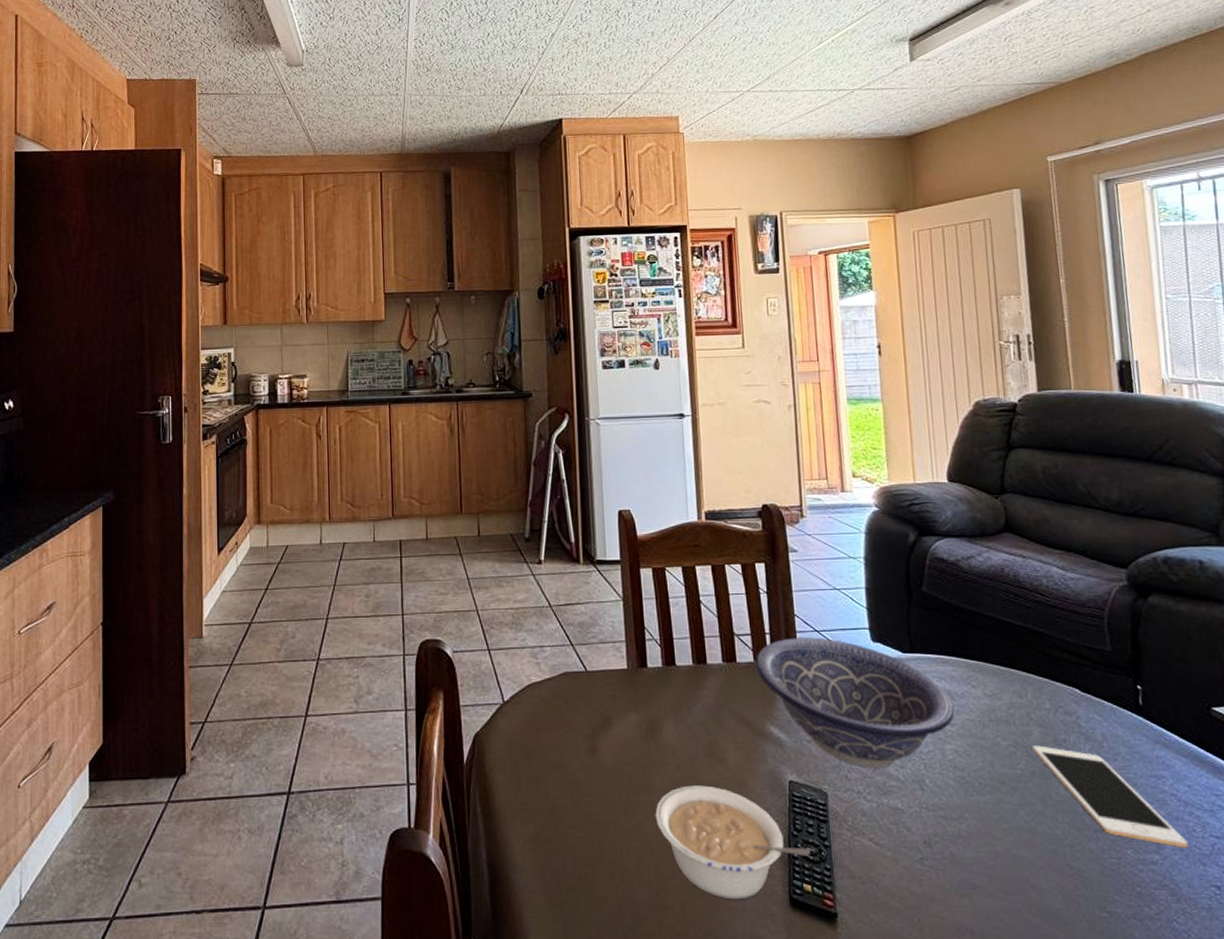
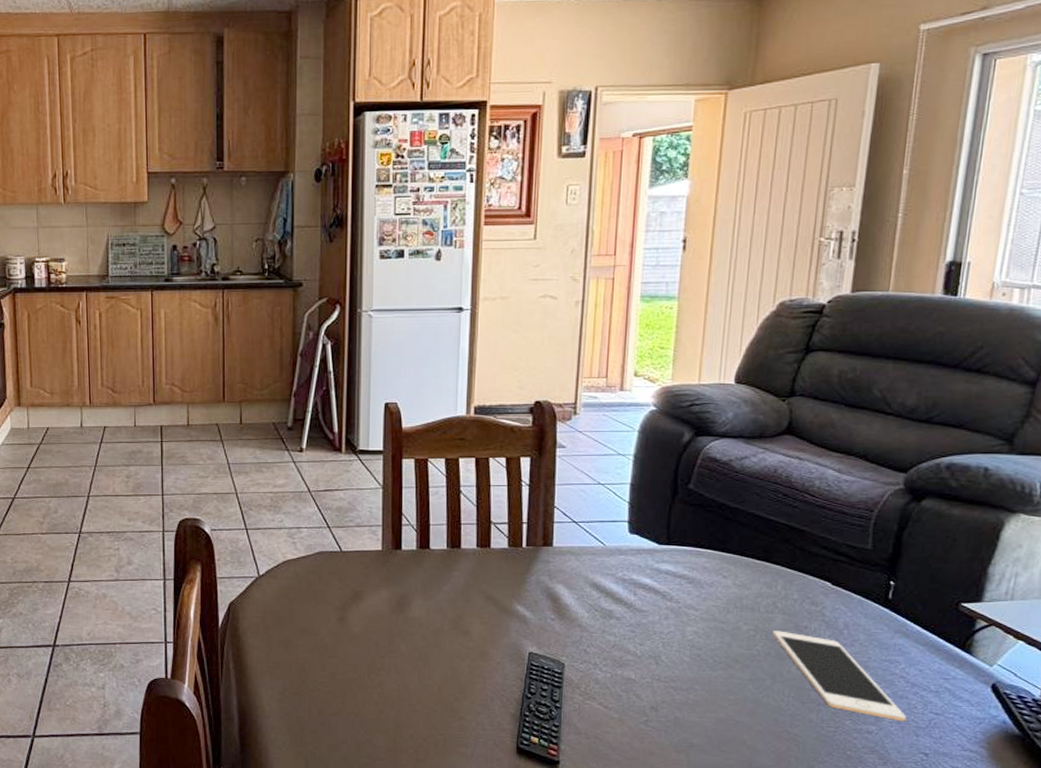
legume: present [655,785,811,900] -> none [398,653,543,747]
decorative bowl: present [755,637,955,768] -> none [509,527,702,644]

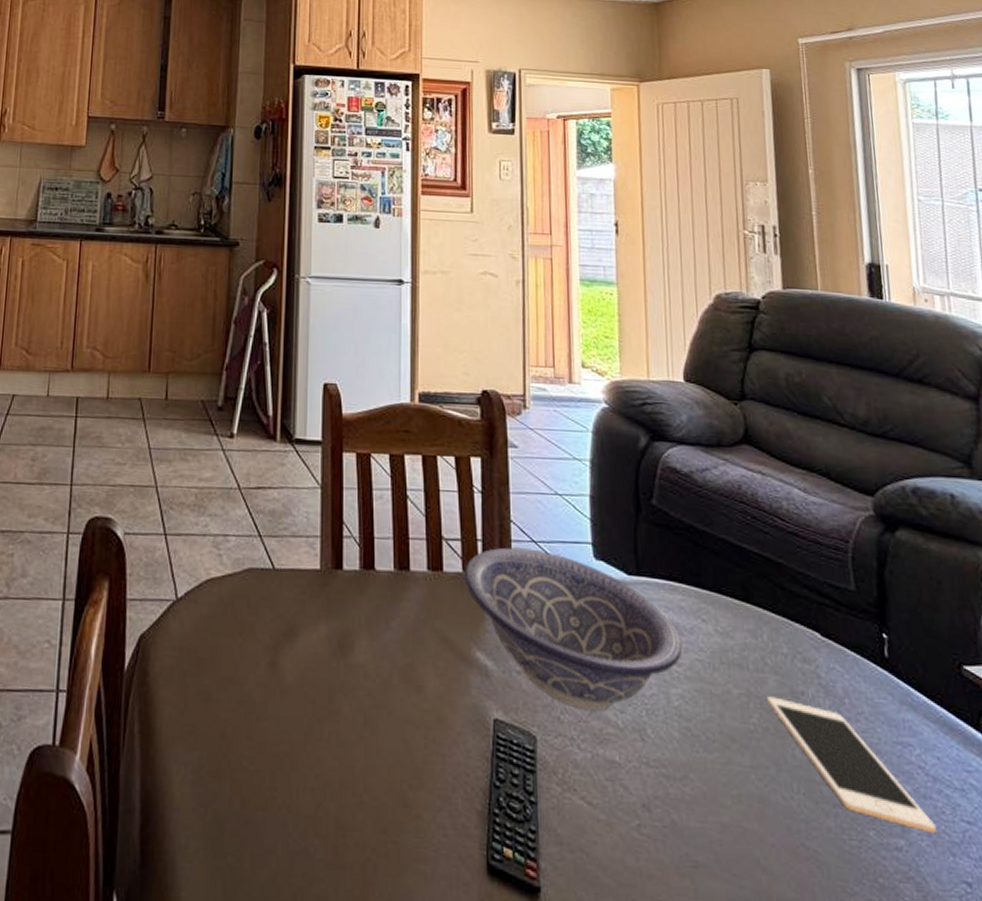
decorative bowl: none [509,527,702,644] -> present [464,547,683,711]

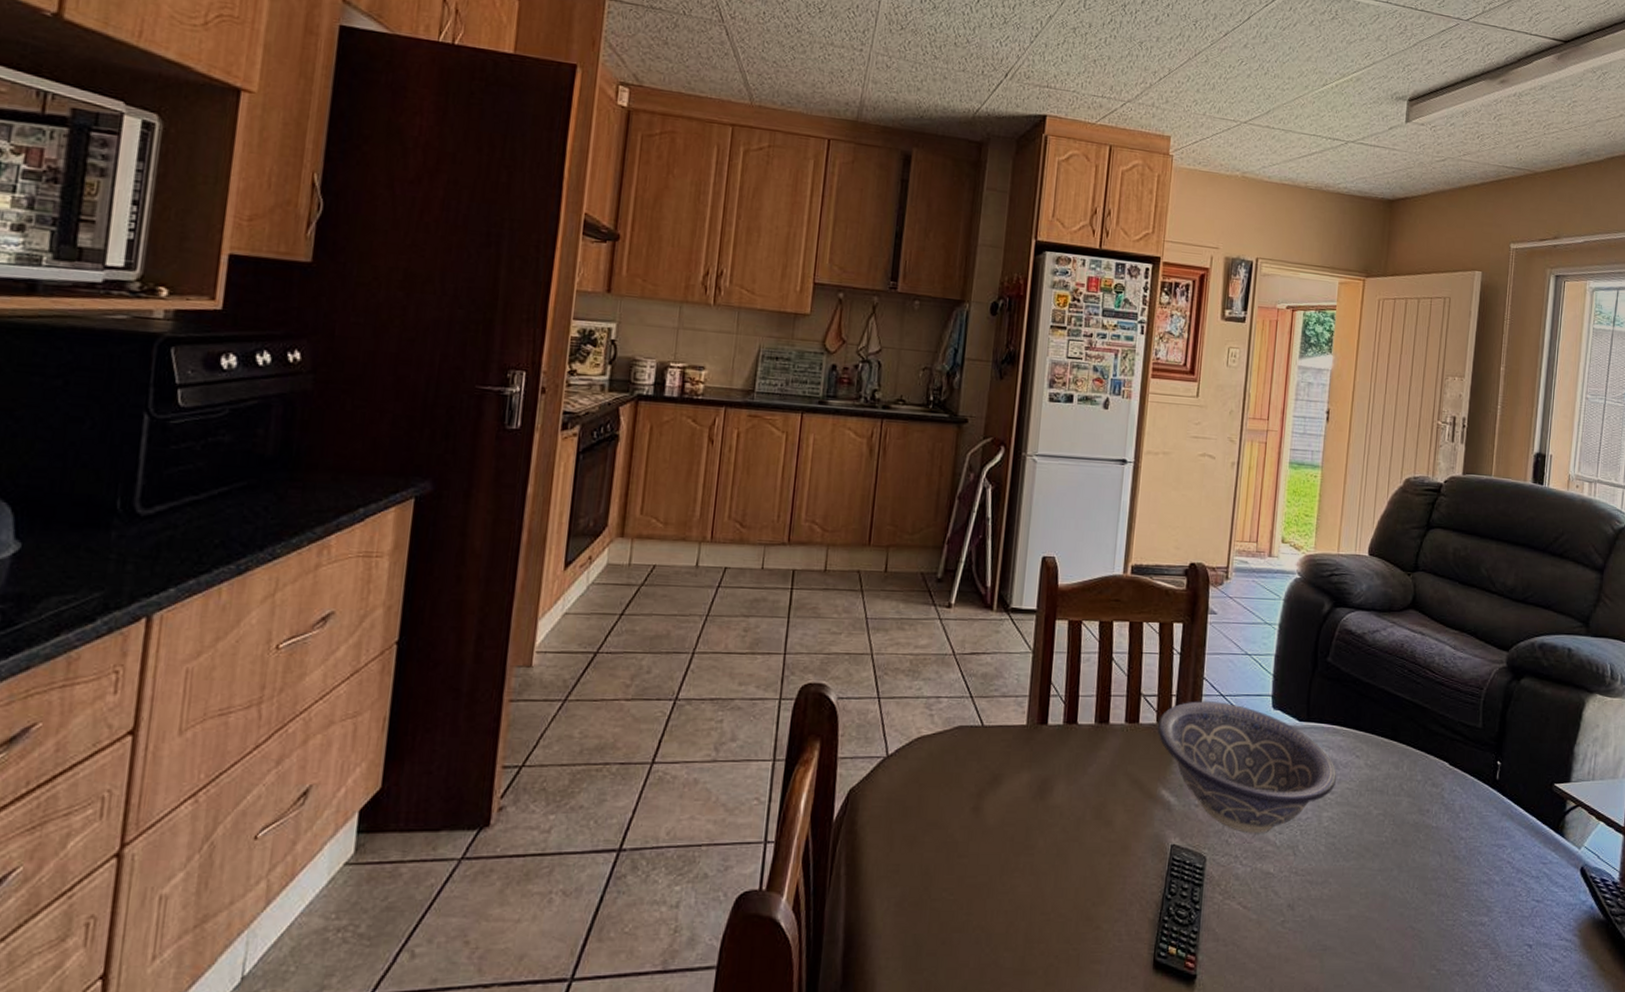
cell phone: present [767,696,937,834] -> none [1399,814,1514,911]

